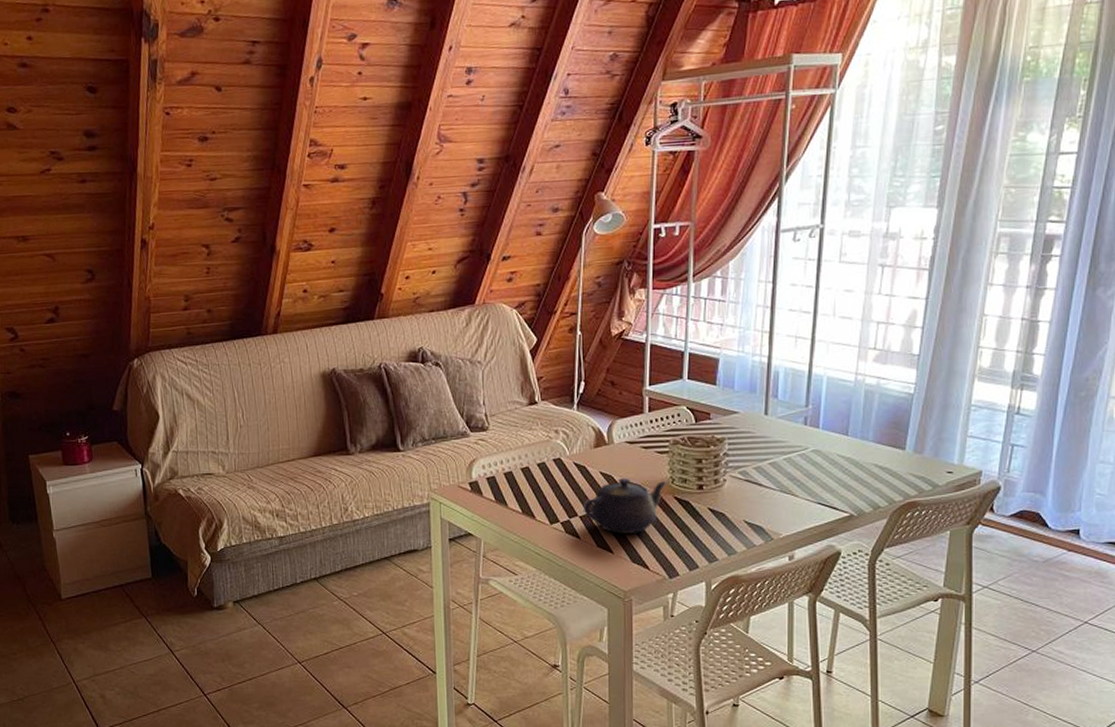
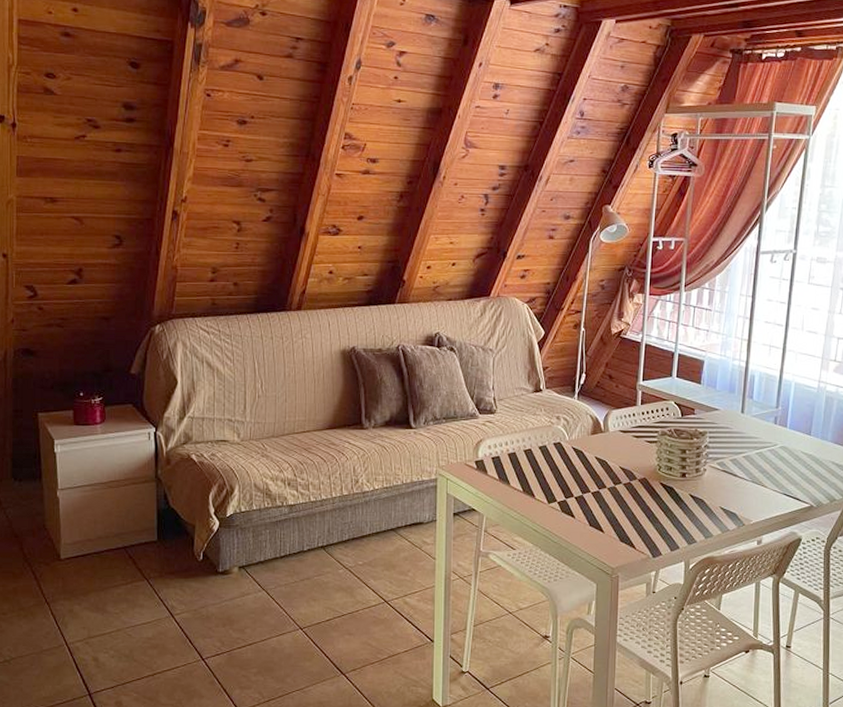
teapot: present [583,477,667,534] -> none [578,463,655,515]

